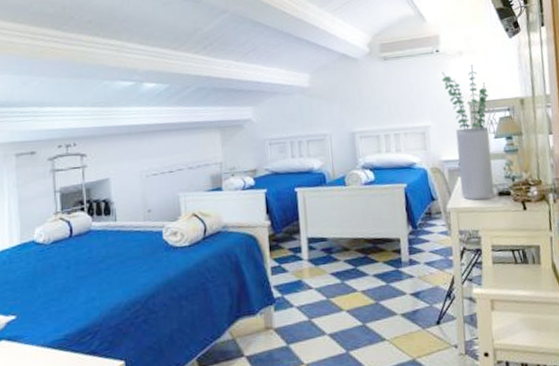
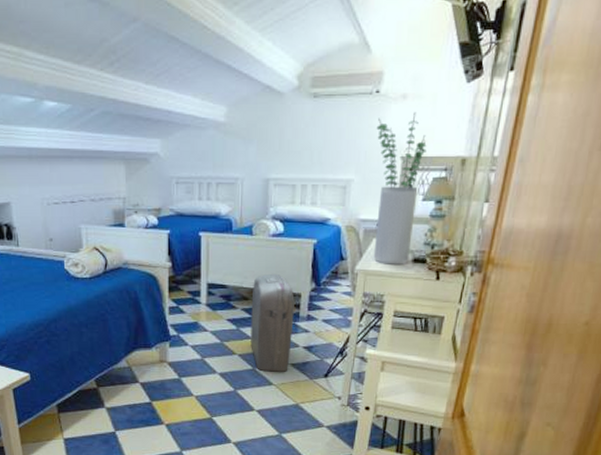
suitcase: none [352,220,399,327] -> present [250,273,295,372]

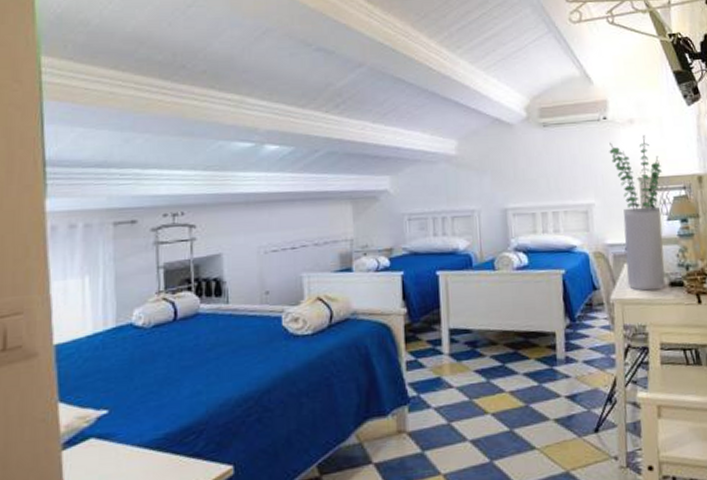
suitcase: present [250,273,295,372] -> none [500,311,552,433]

